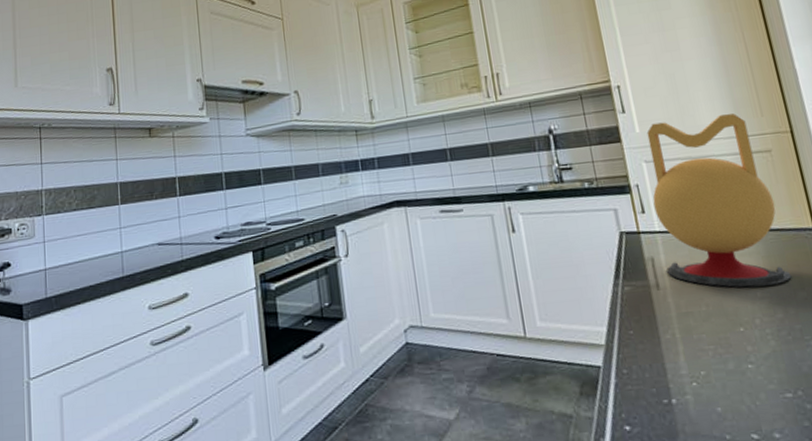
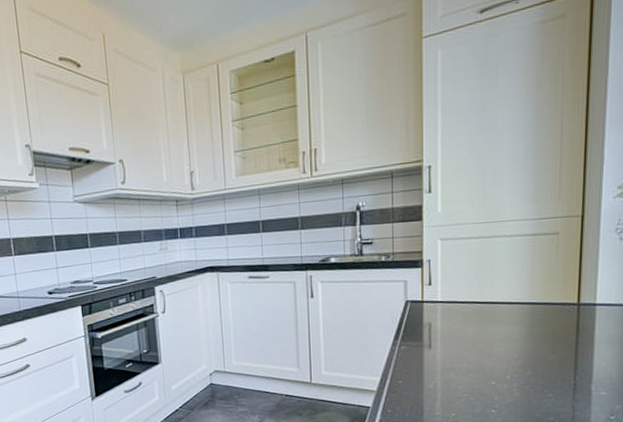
kettle: present [646,114,792,288] -> none [441,197,549,350]

